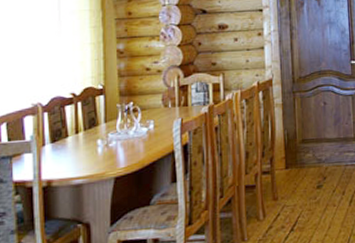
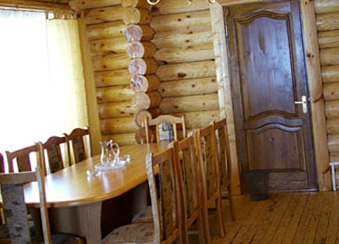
wastebasket: none [290,137,320,176] -> present [244,168,270,201]

